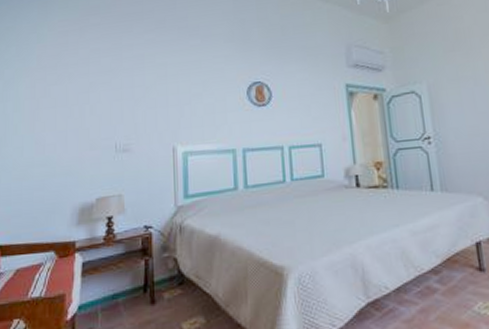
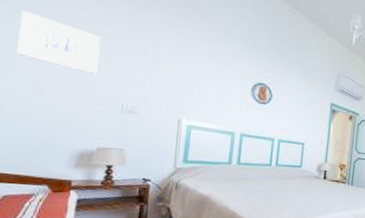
wall art: none [20,70,90,118] -> present [17,10,101,74]

